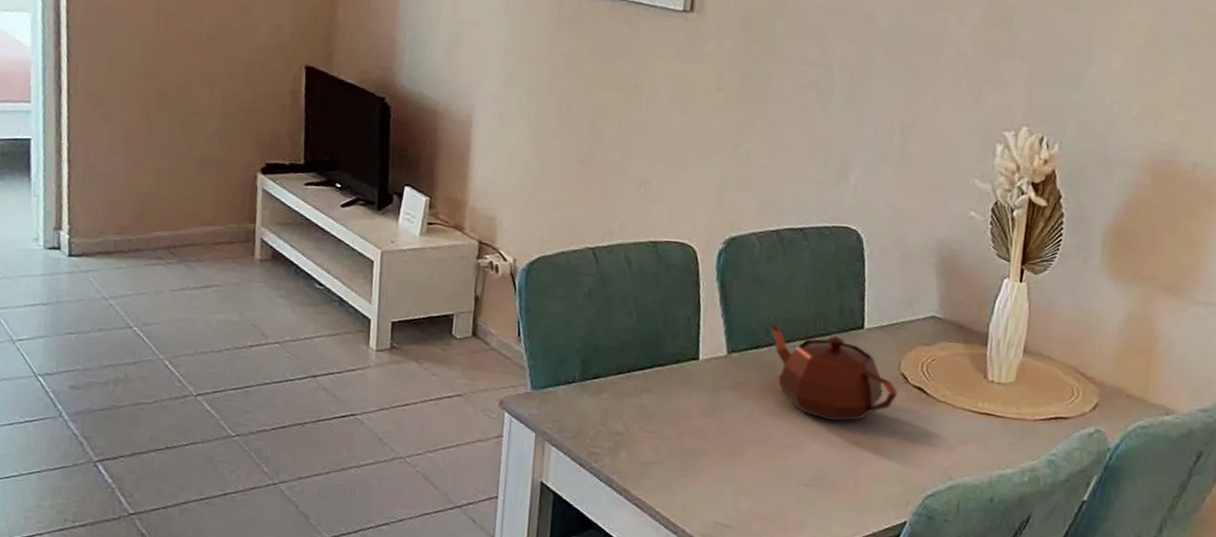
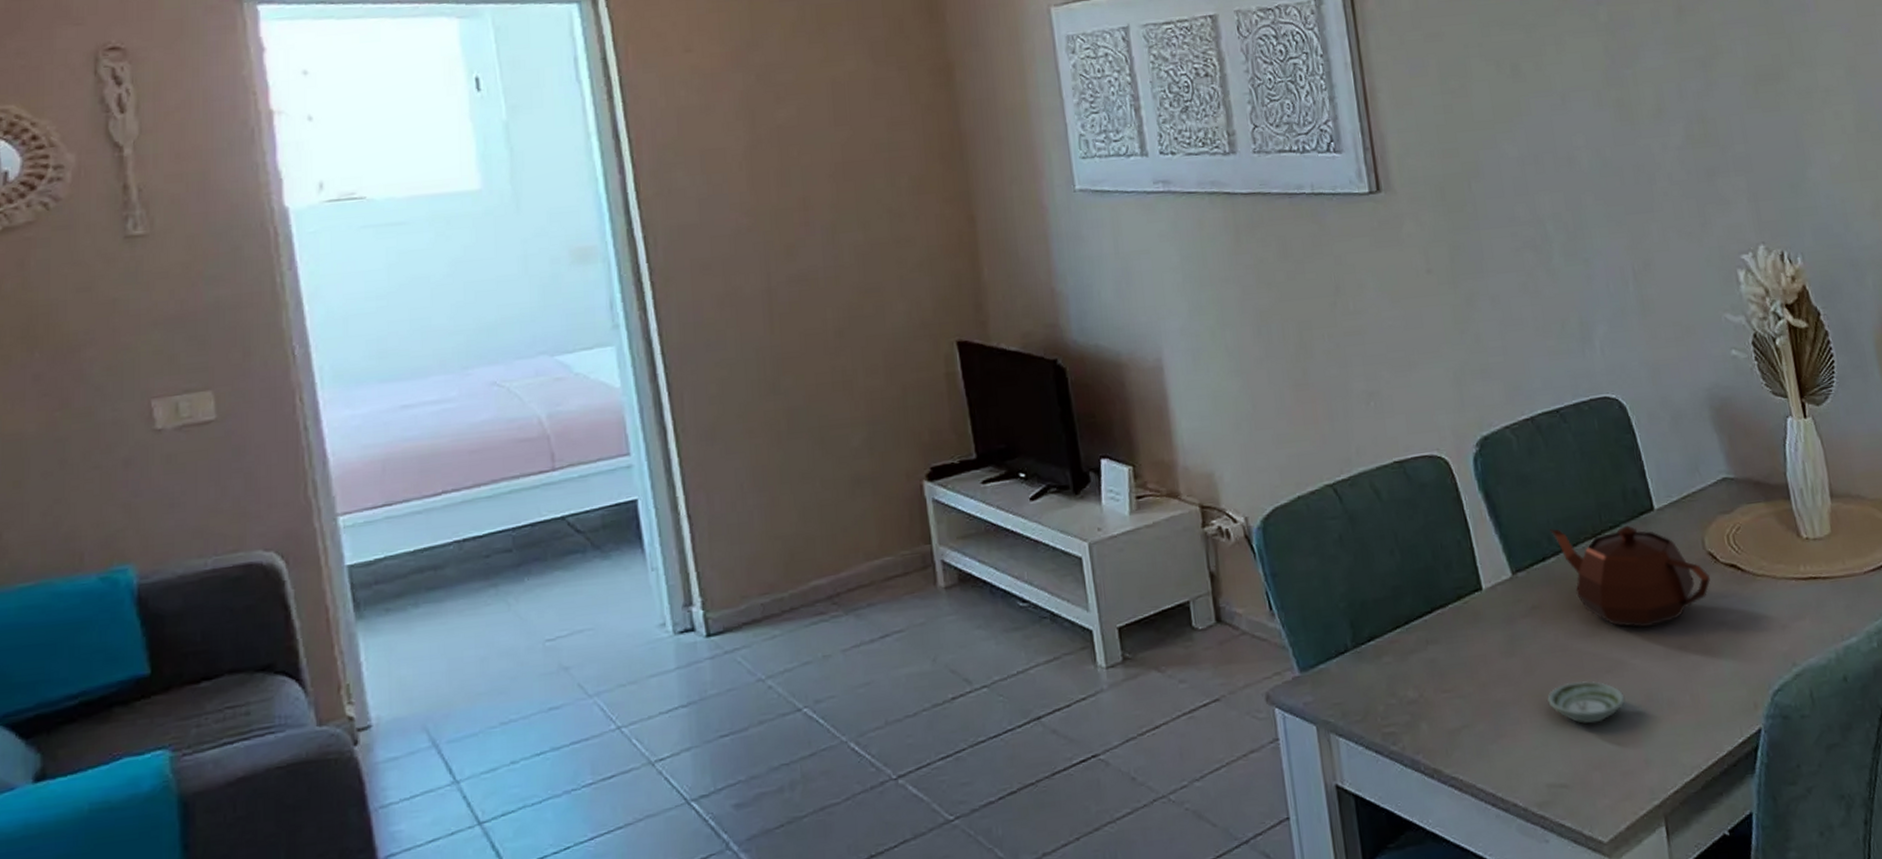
saucer: none [731,448,798,485] -> present [1547,681,1625,724]

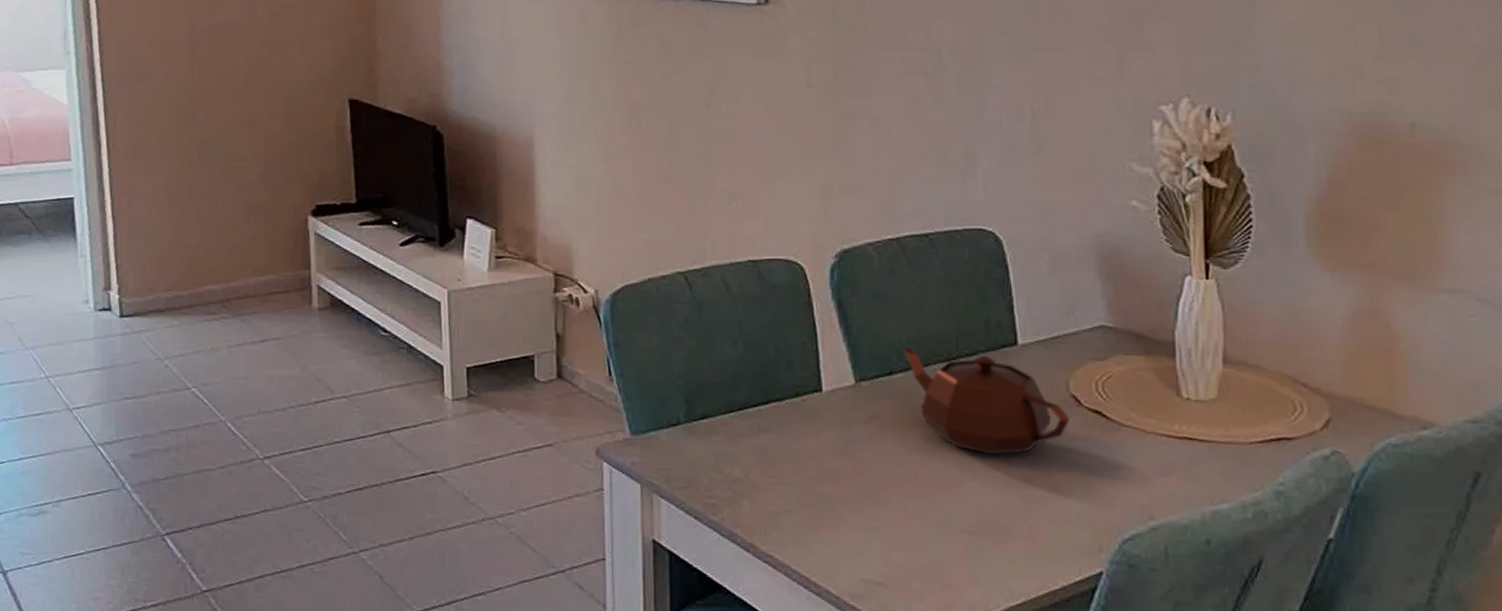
saucer: present [1547,681,1625,724] -> none [875,491,958,534]

